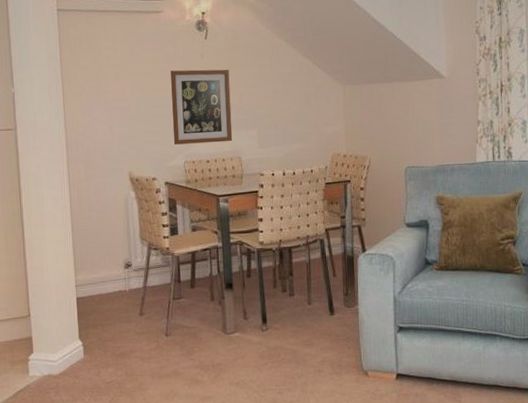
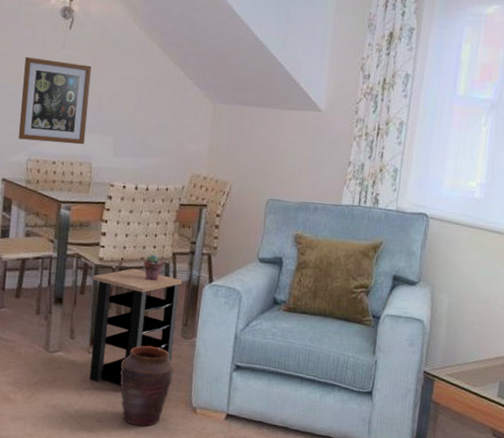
side table: none [256,247,339,358] -> present [89,268,183,386]
vase: none [293,318,342,394] -> present [120,345,175,427]
potted succulent: none [300,232,319,258] -> present [143,254,164,281]

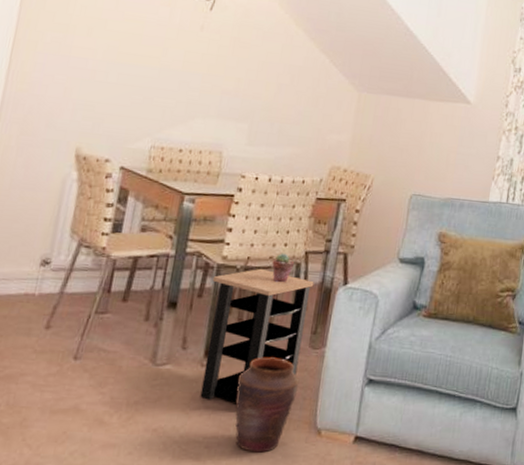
wall art: present [18,57,92,145] -> none [142,38,231,132]

